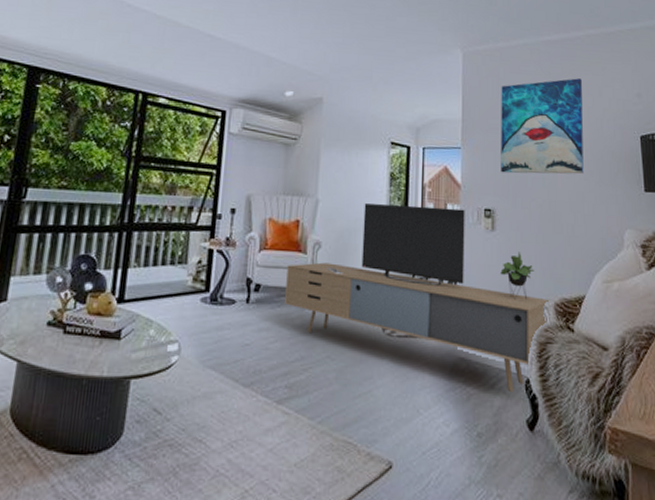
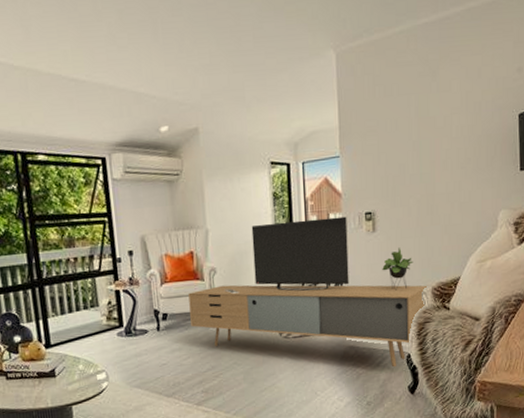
wall art: present [501,78,584,175] -> none [377,61,461,175]

